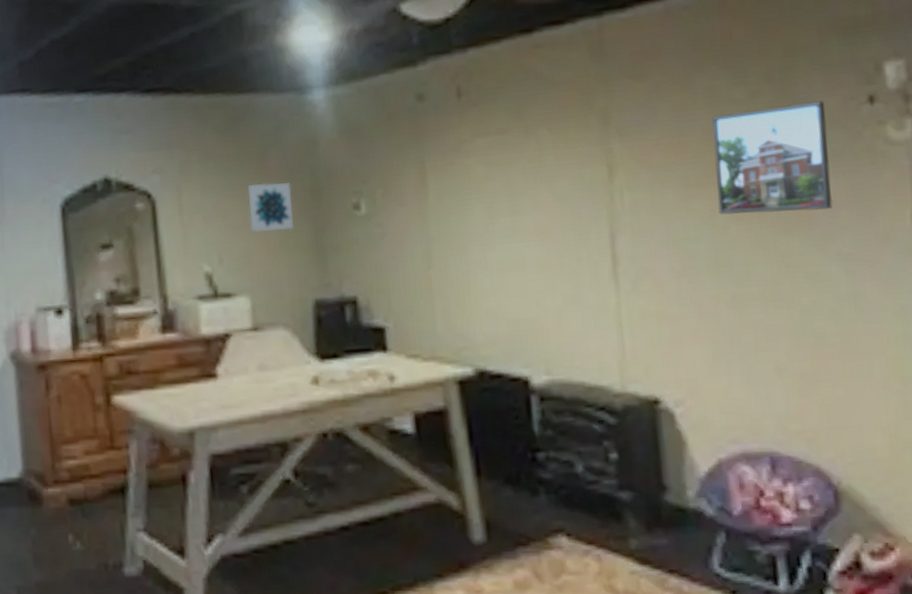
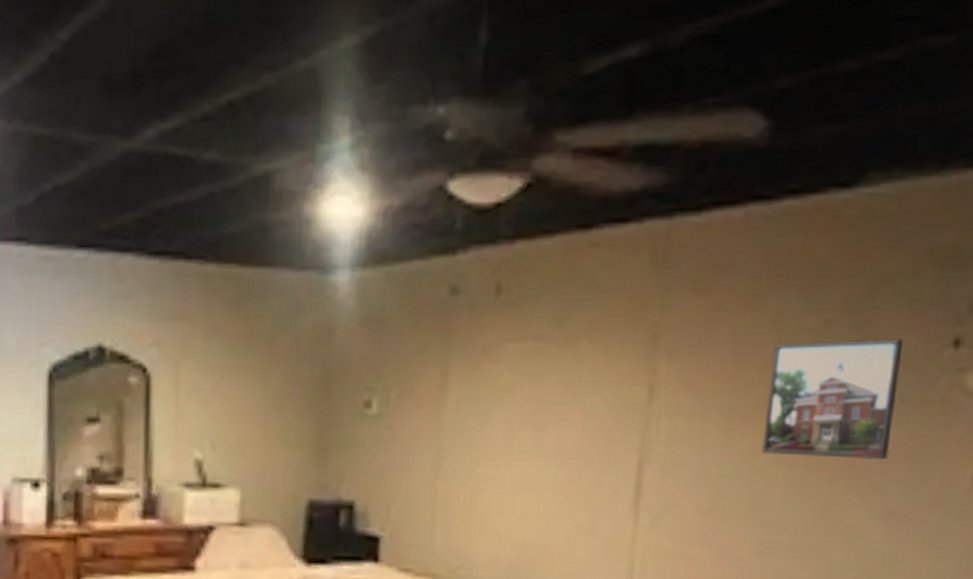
wall art: present [248,183,295,233] -> none [250,368,299,422]

